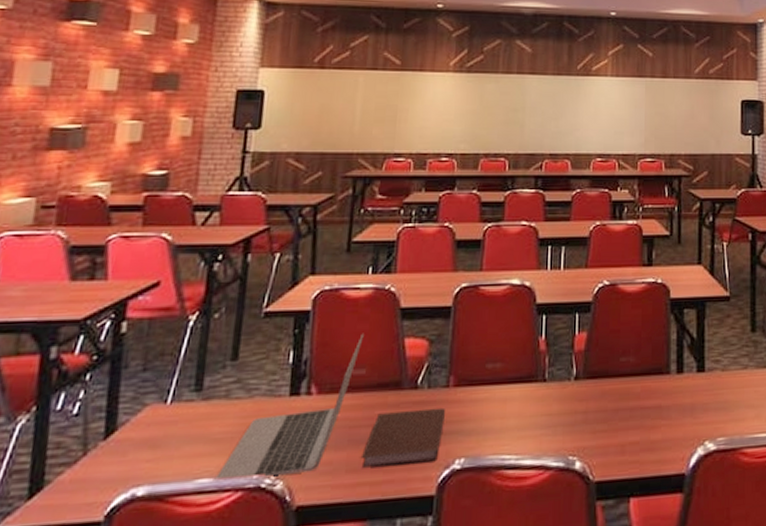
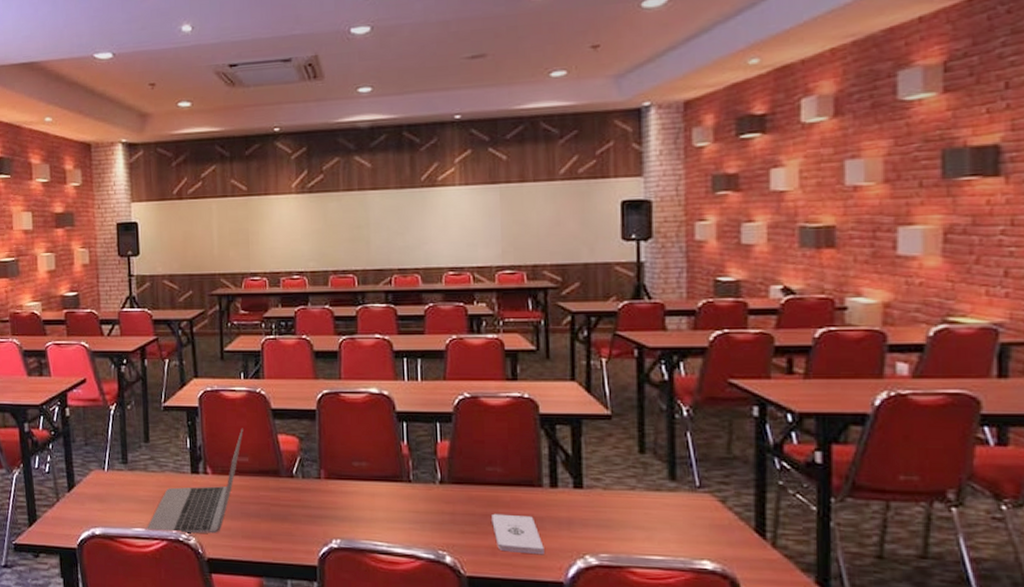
notebook: present [360,407,446,469] -> none [252,494,320,539]
notepad: none [622,406,669,448] -> present [492,513,544,555]

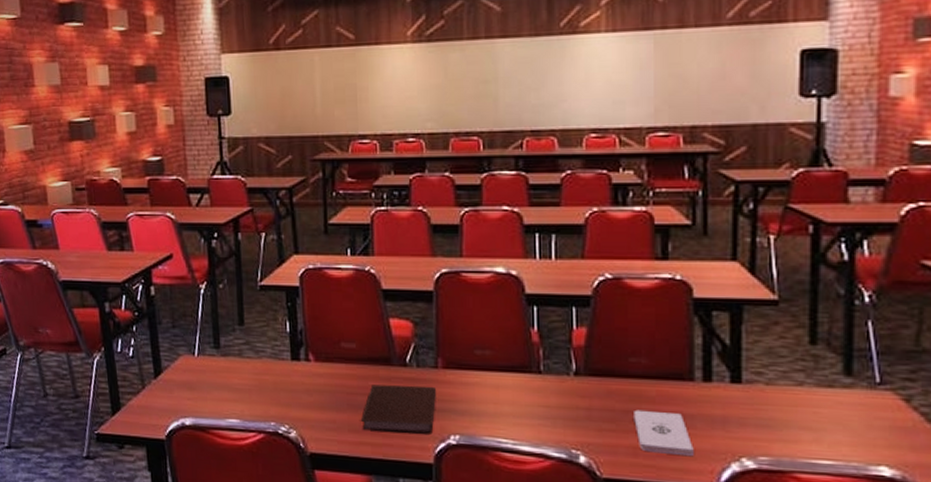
laptop: present [146,429,243,534] -> none [241,312,350,427]
notebook: none [252,494,320,539] -> present [360,384,437,434]

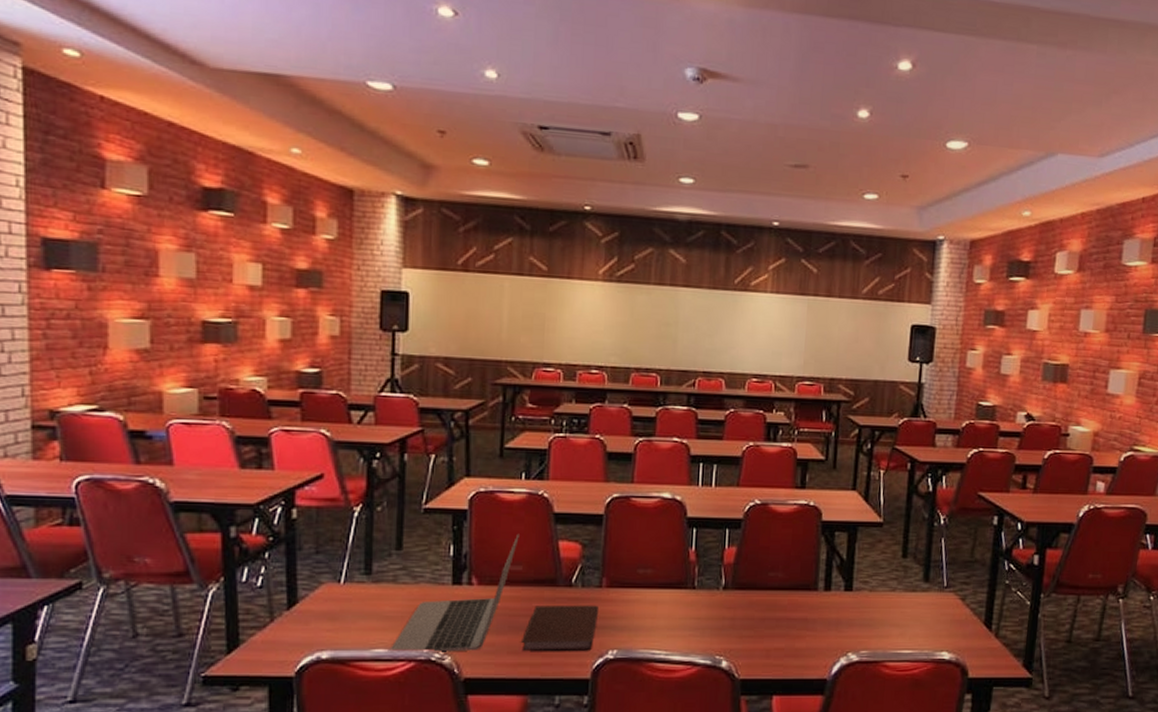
laptop: none [241,312,350,427] -> present [389,535,519,652]
notepad: present [634,409,694,457] -> none [769,617,813,655]

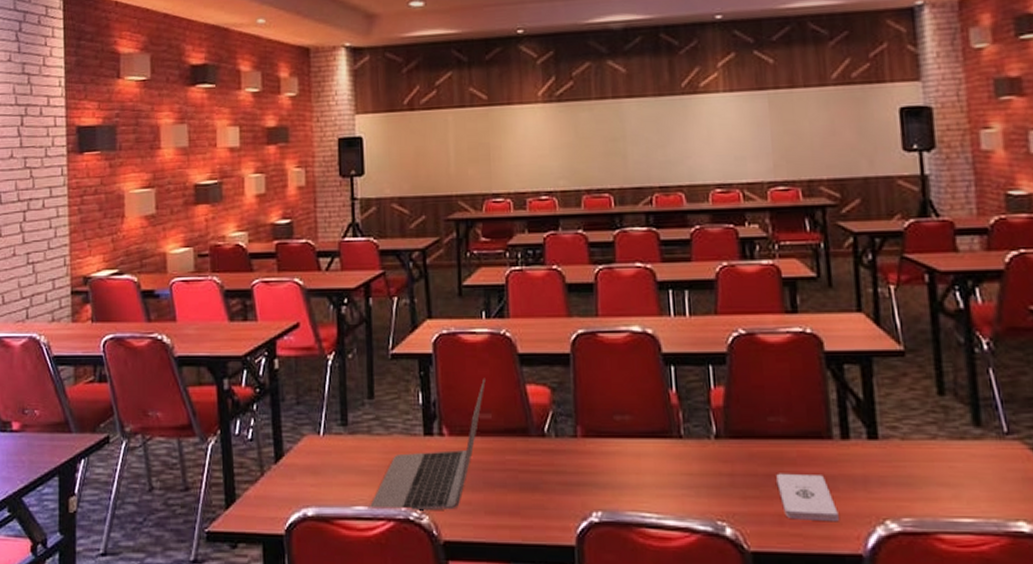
notebook: present [520,605,600,652] -> none [497,457,577,513]
notepad: none [769,617,813,655] -> present [776,473,839,522]

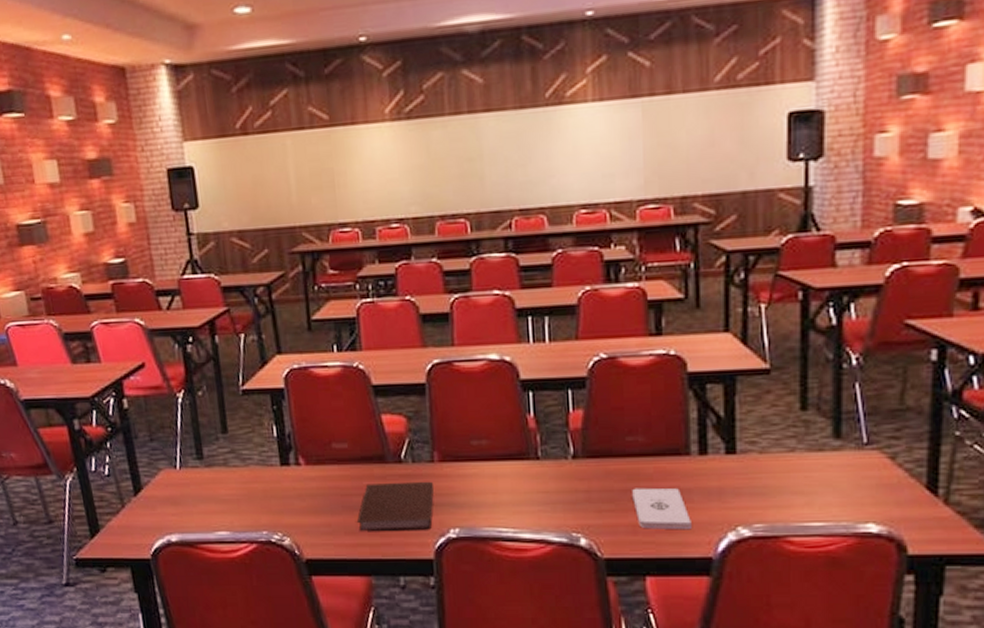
laptop: present [369,379,486,511] -> none [231,411,340,534]
notebook: none [497,457,577,513] -> present [356,481,435,532]

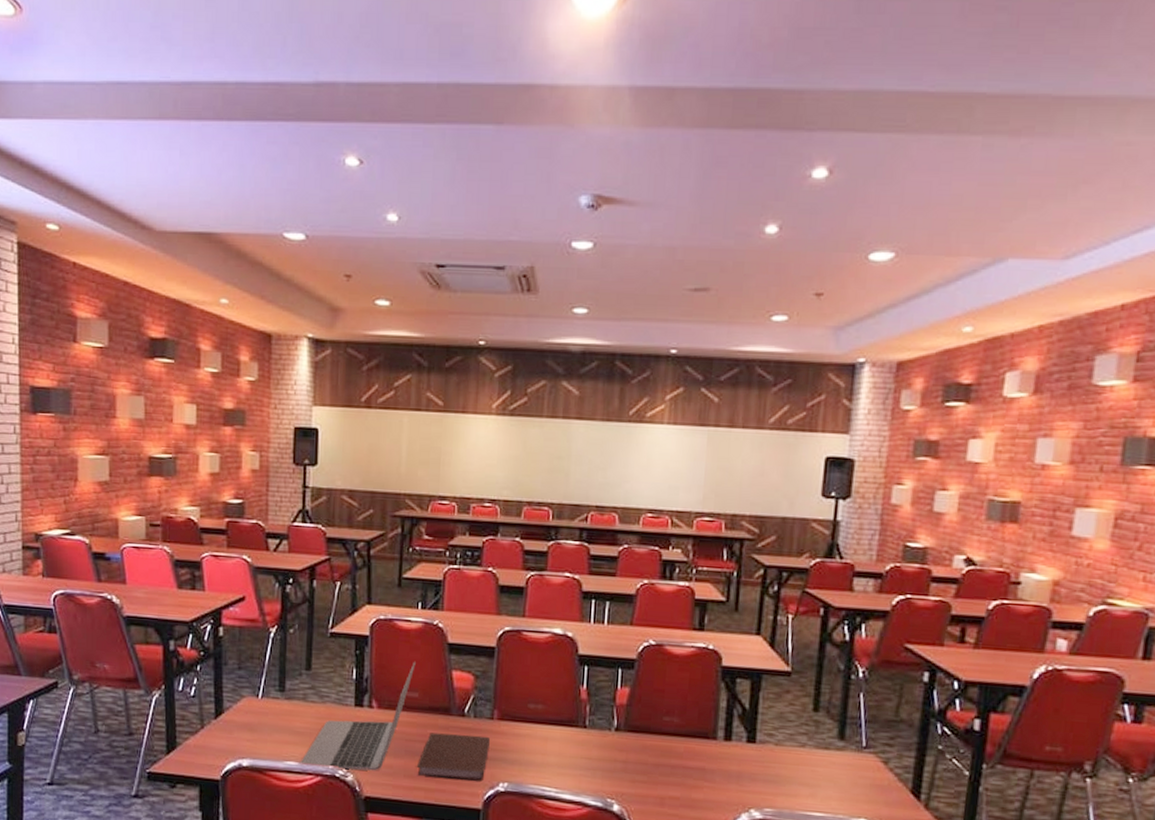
laptop: none [231,411,340,534] -> present [299,662,416,771]
notepad: present [632,487,692,530] -> none [663,763,712,808]

